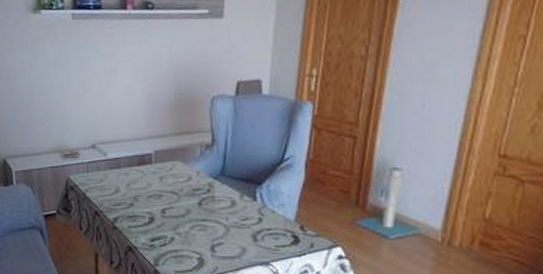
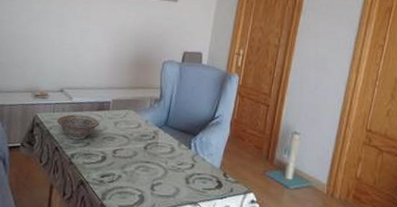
decorative bowl: none [92,172,142,201] -> present [57,114,100,140]

